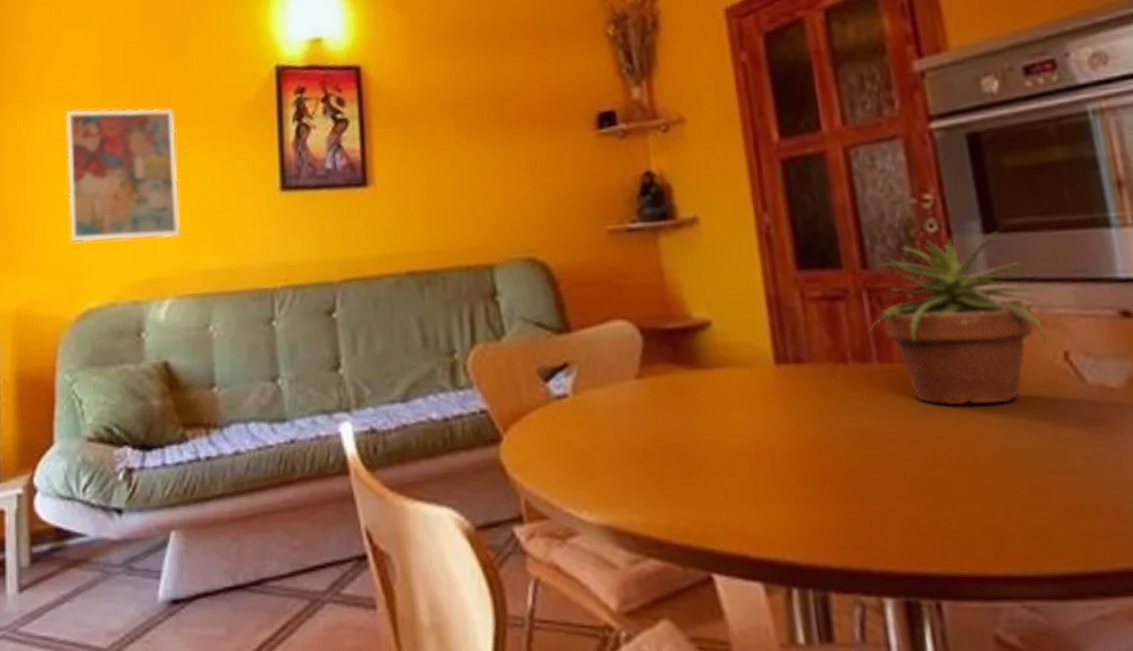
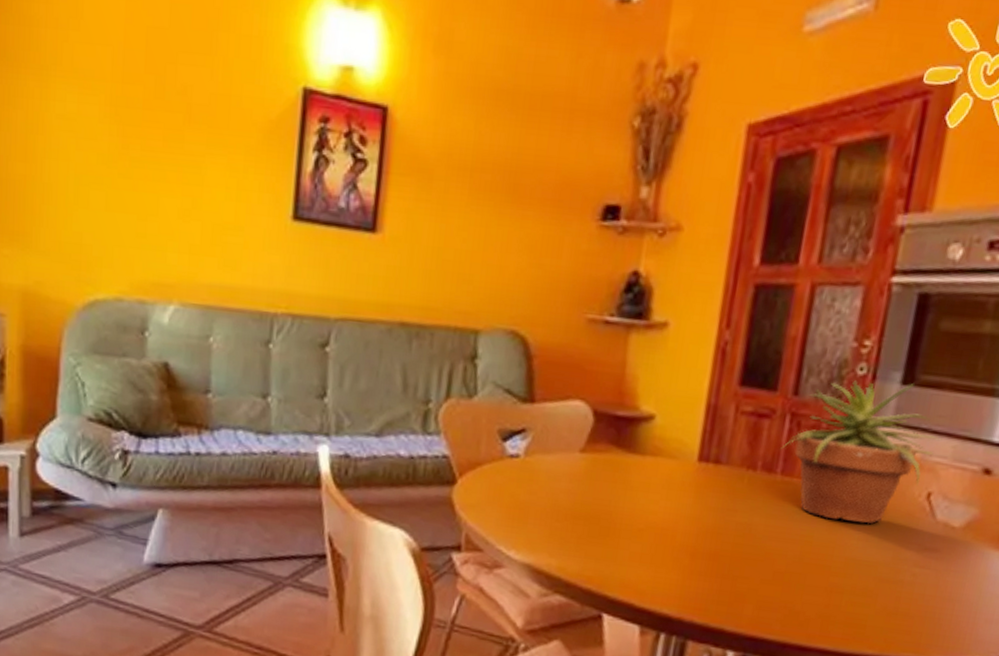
wall art: present [66,108,179,242] -> none [80,90,194,246]

